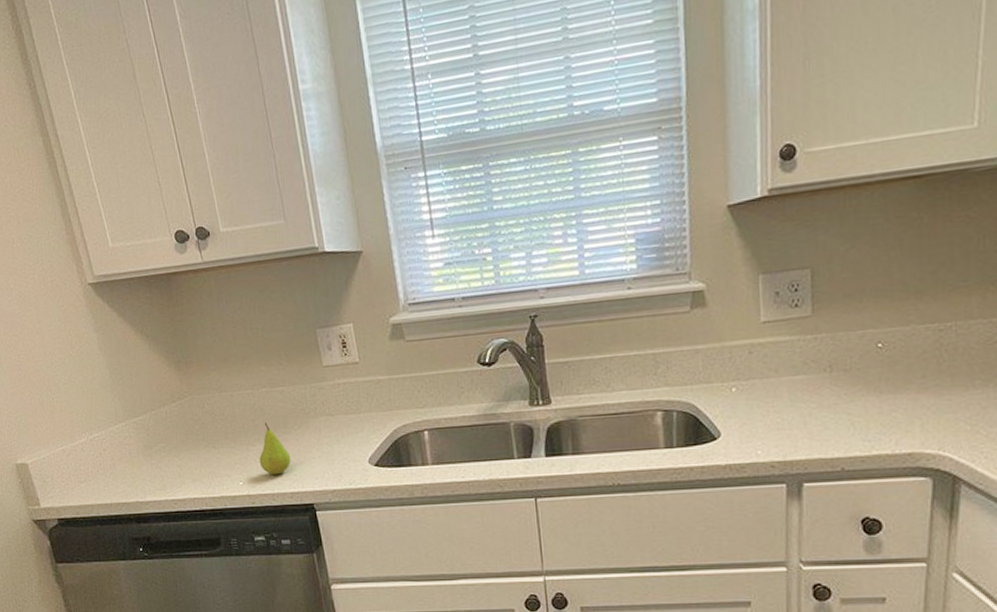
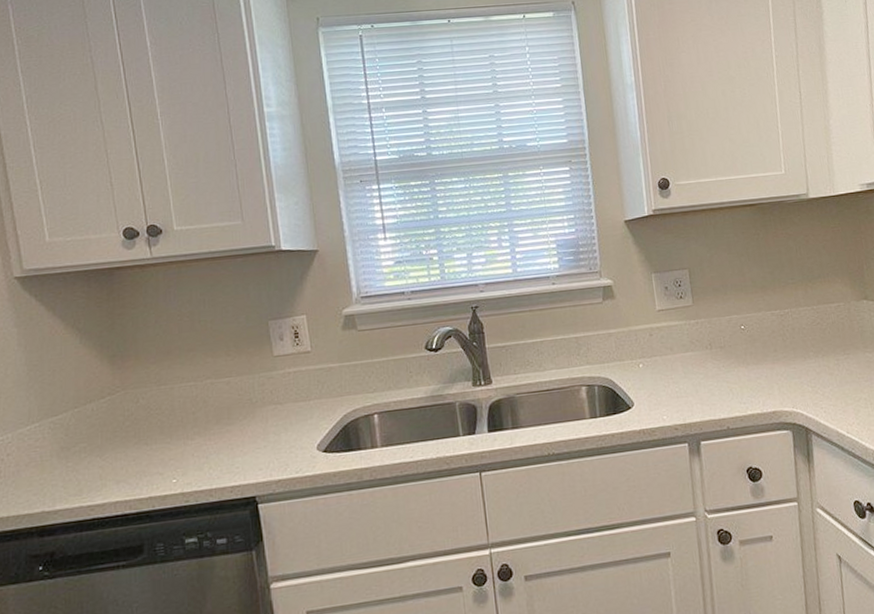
fruit: present [259,422,291,475] -> none [197,414,234,470]

